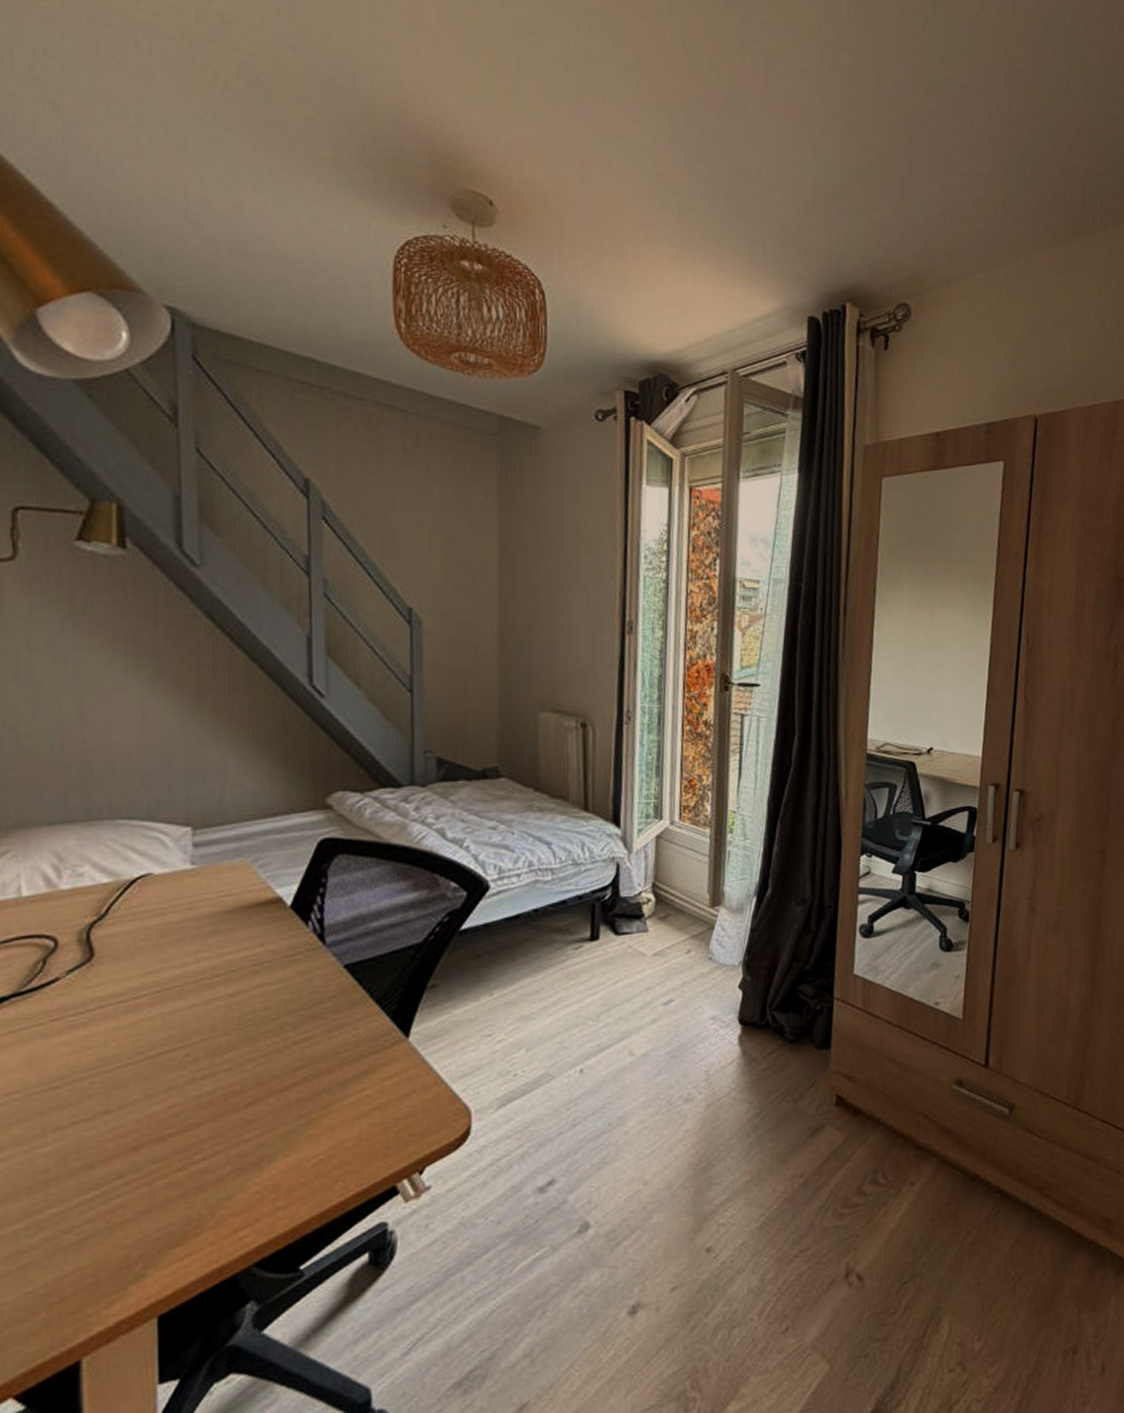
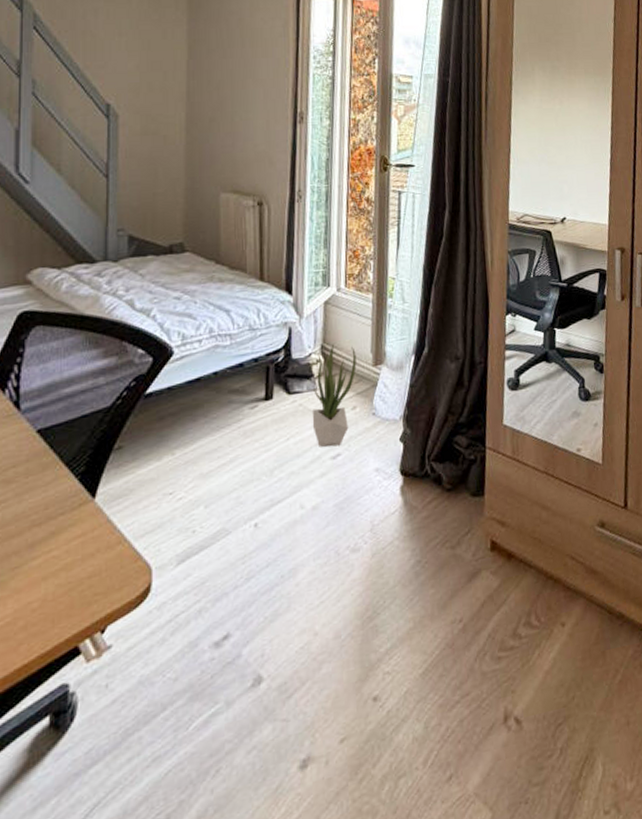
potted plant: none [642,882,692,993] -> present [312,344,357,447]

